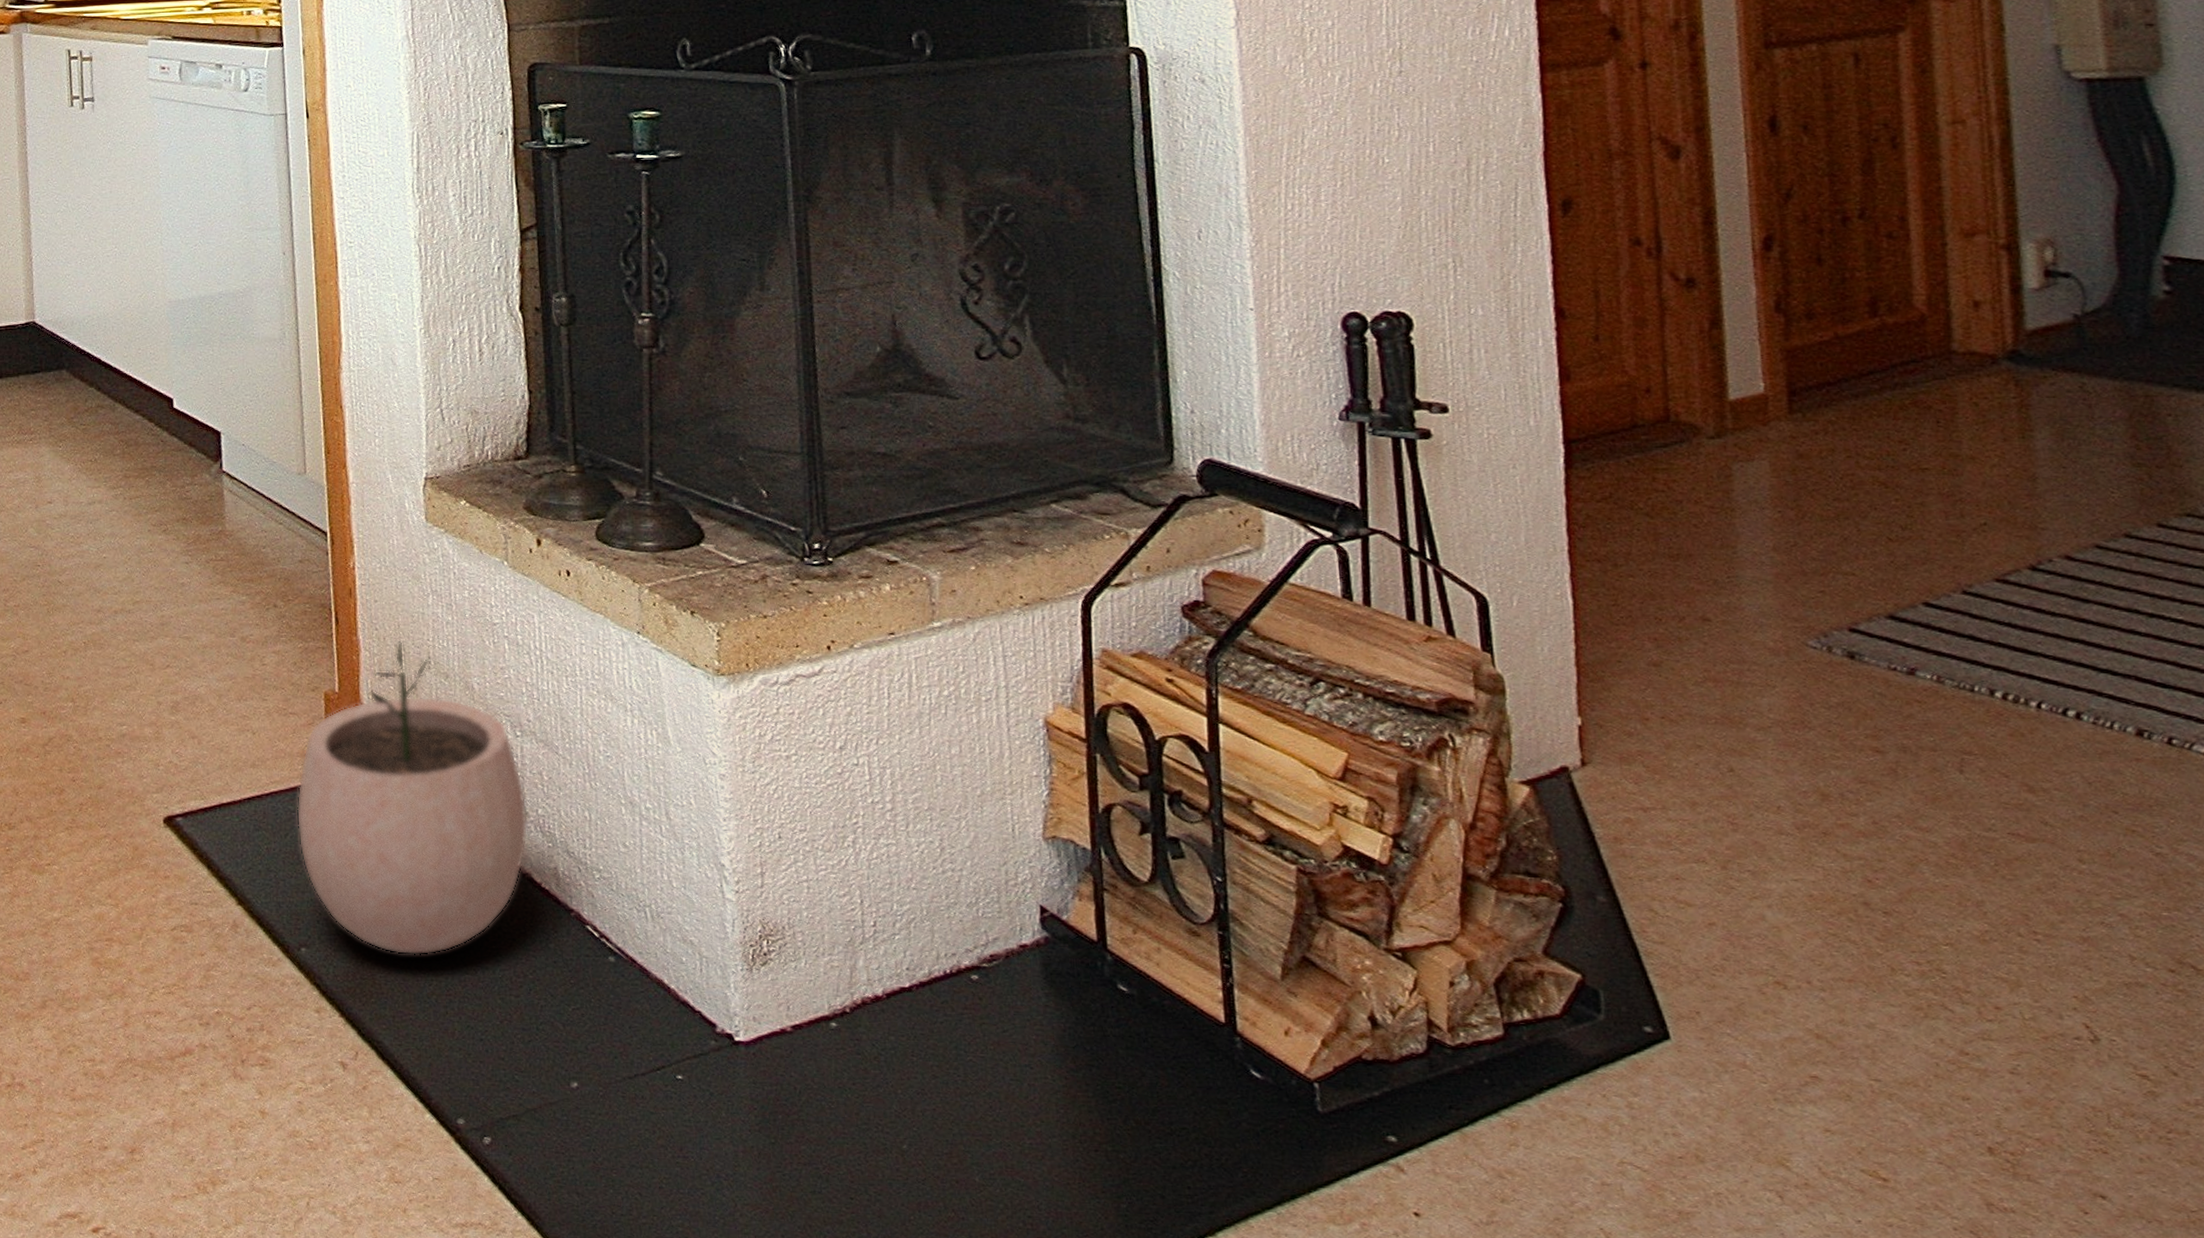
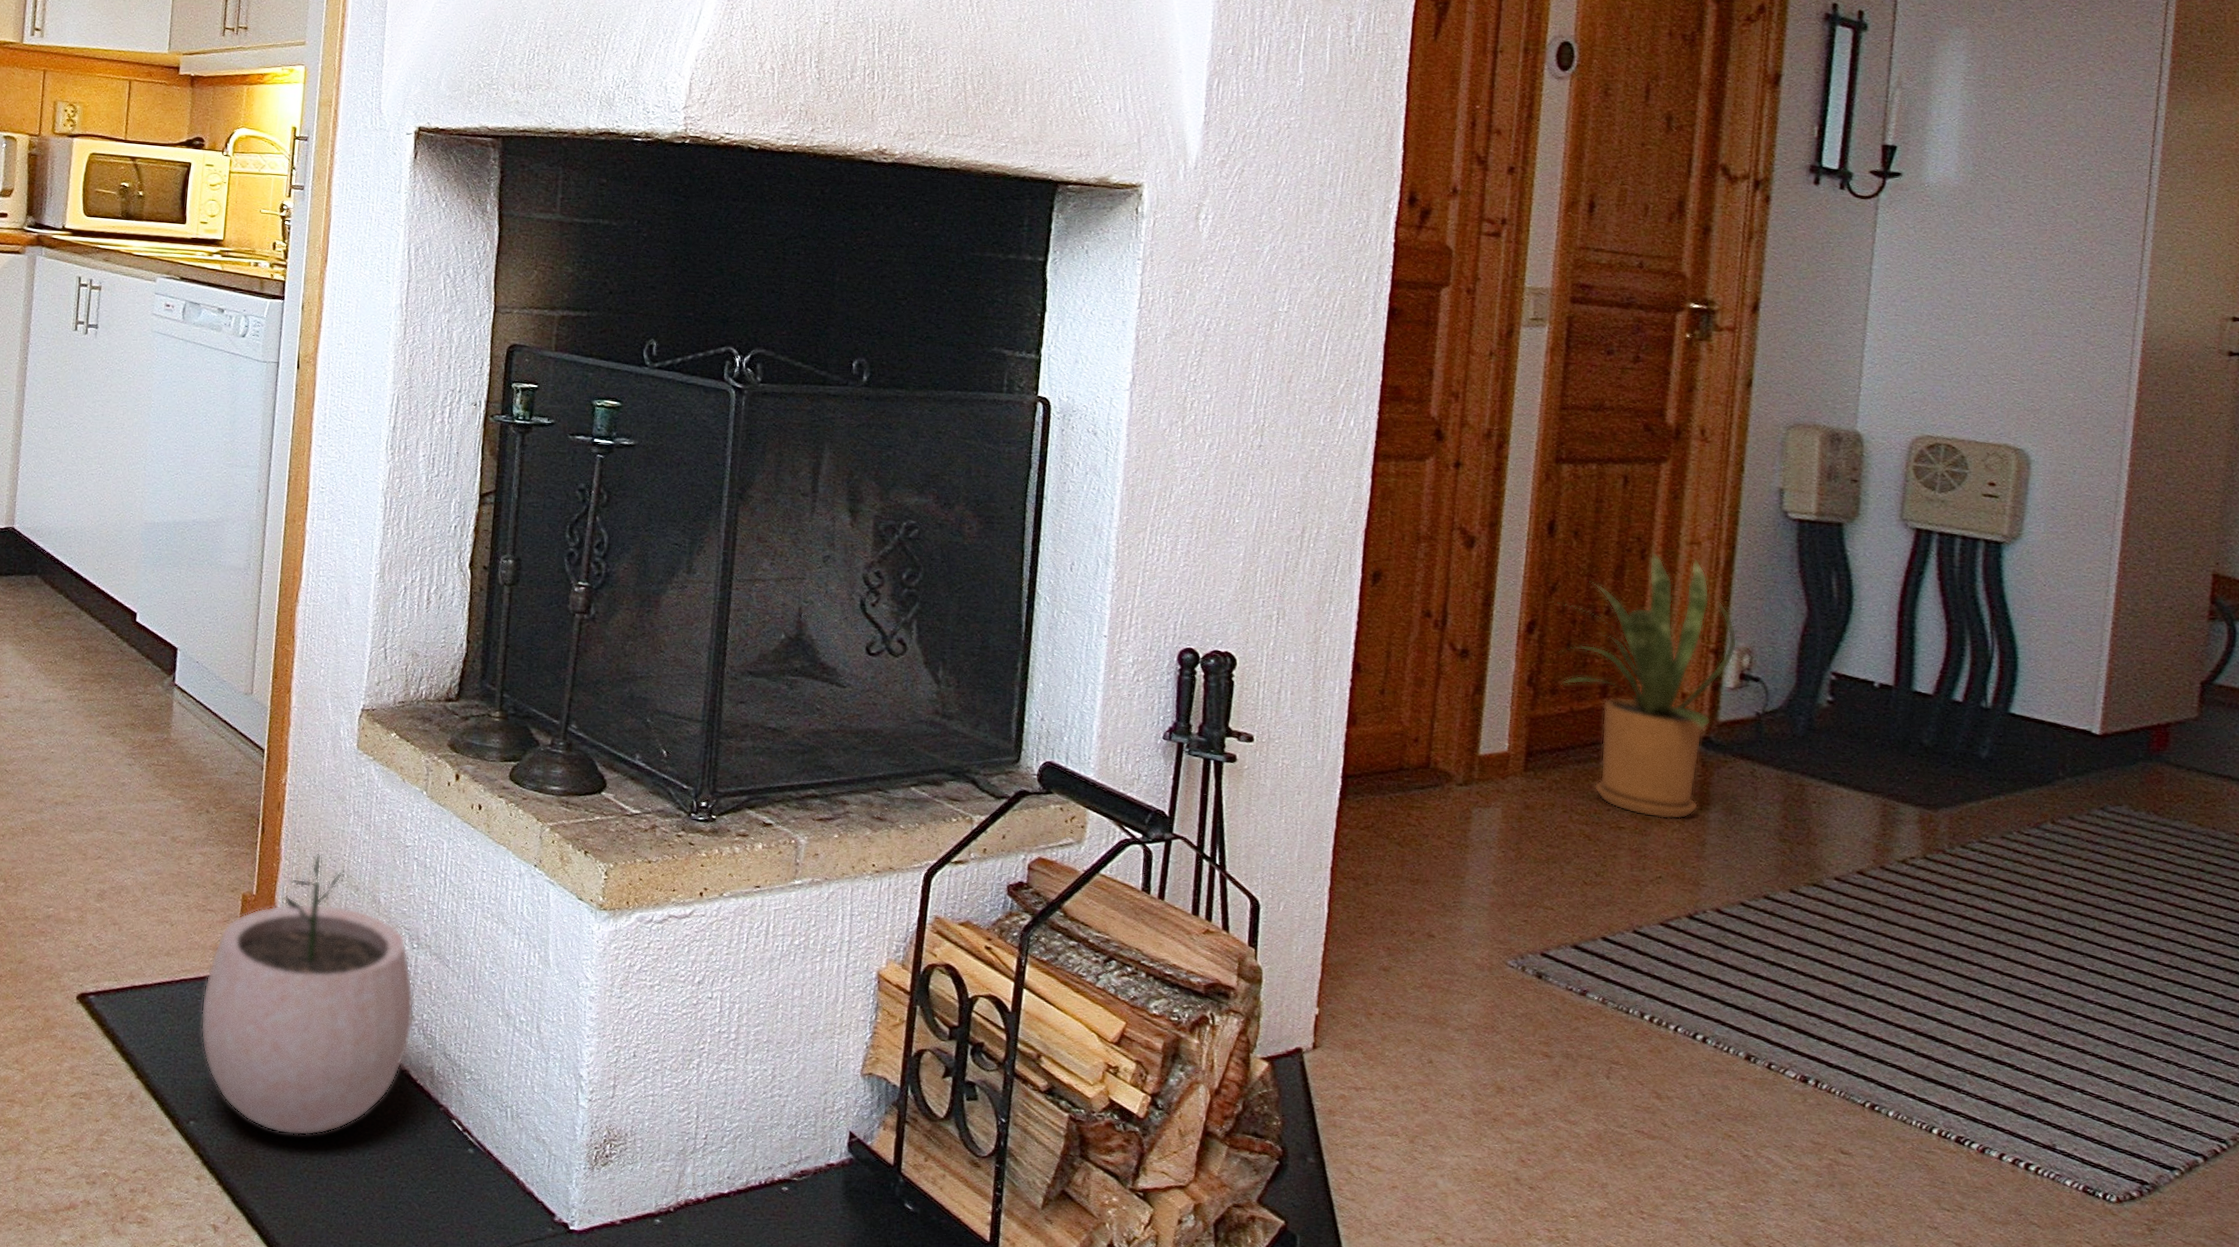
house plant: none [1789,138,2034,454] -> present [1552,552,1738,820]

